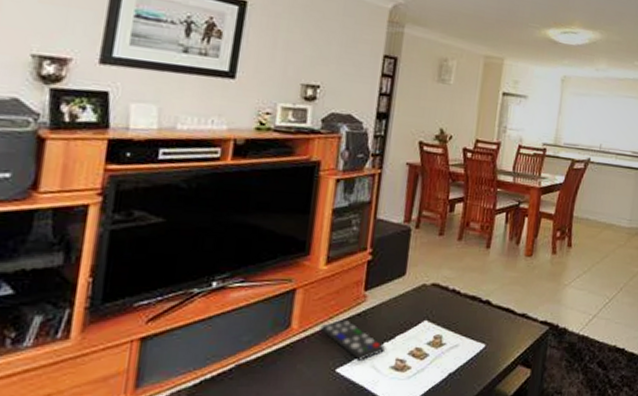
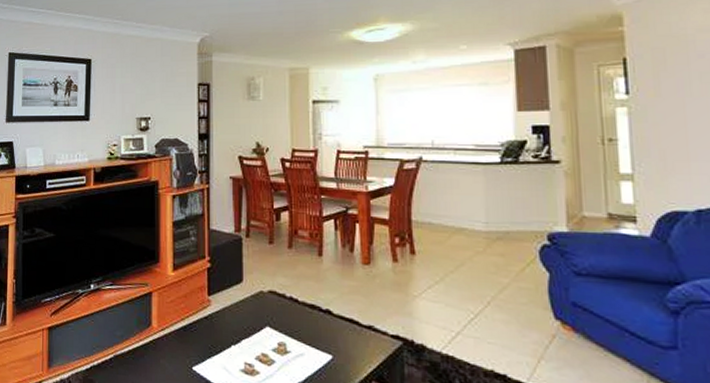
remote control: present [320,319,386,360] -> none [175,321,234,361]

